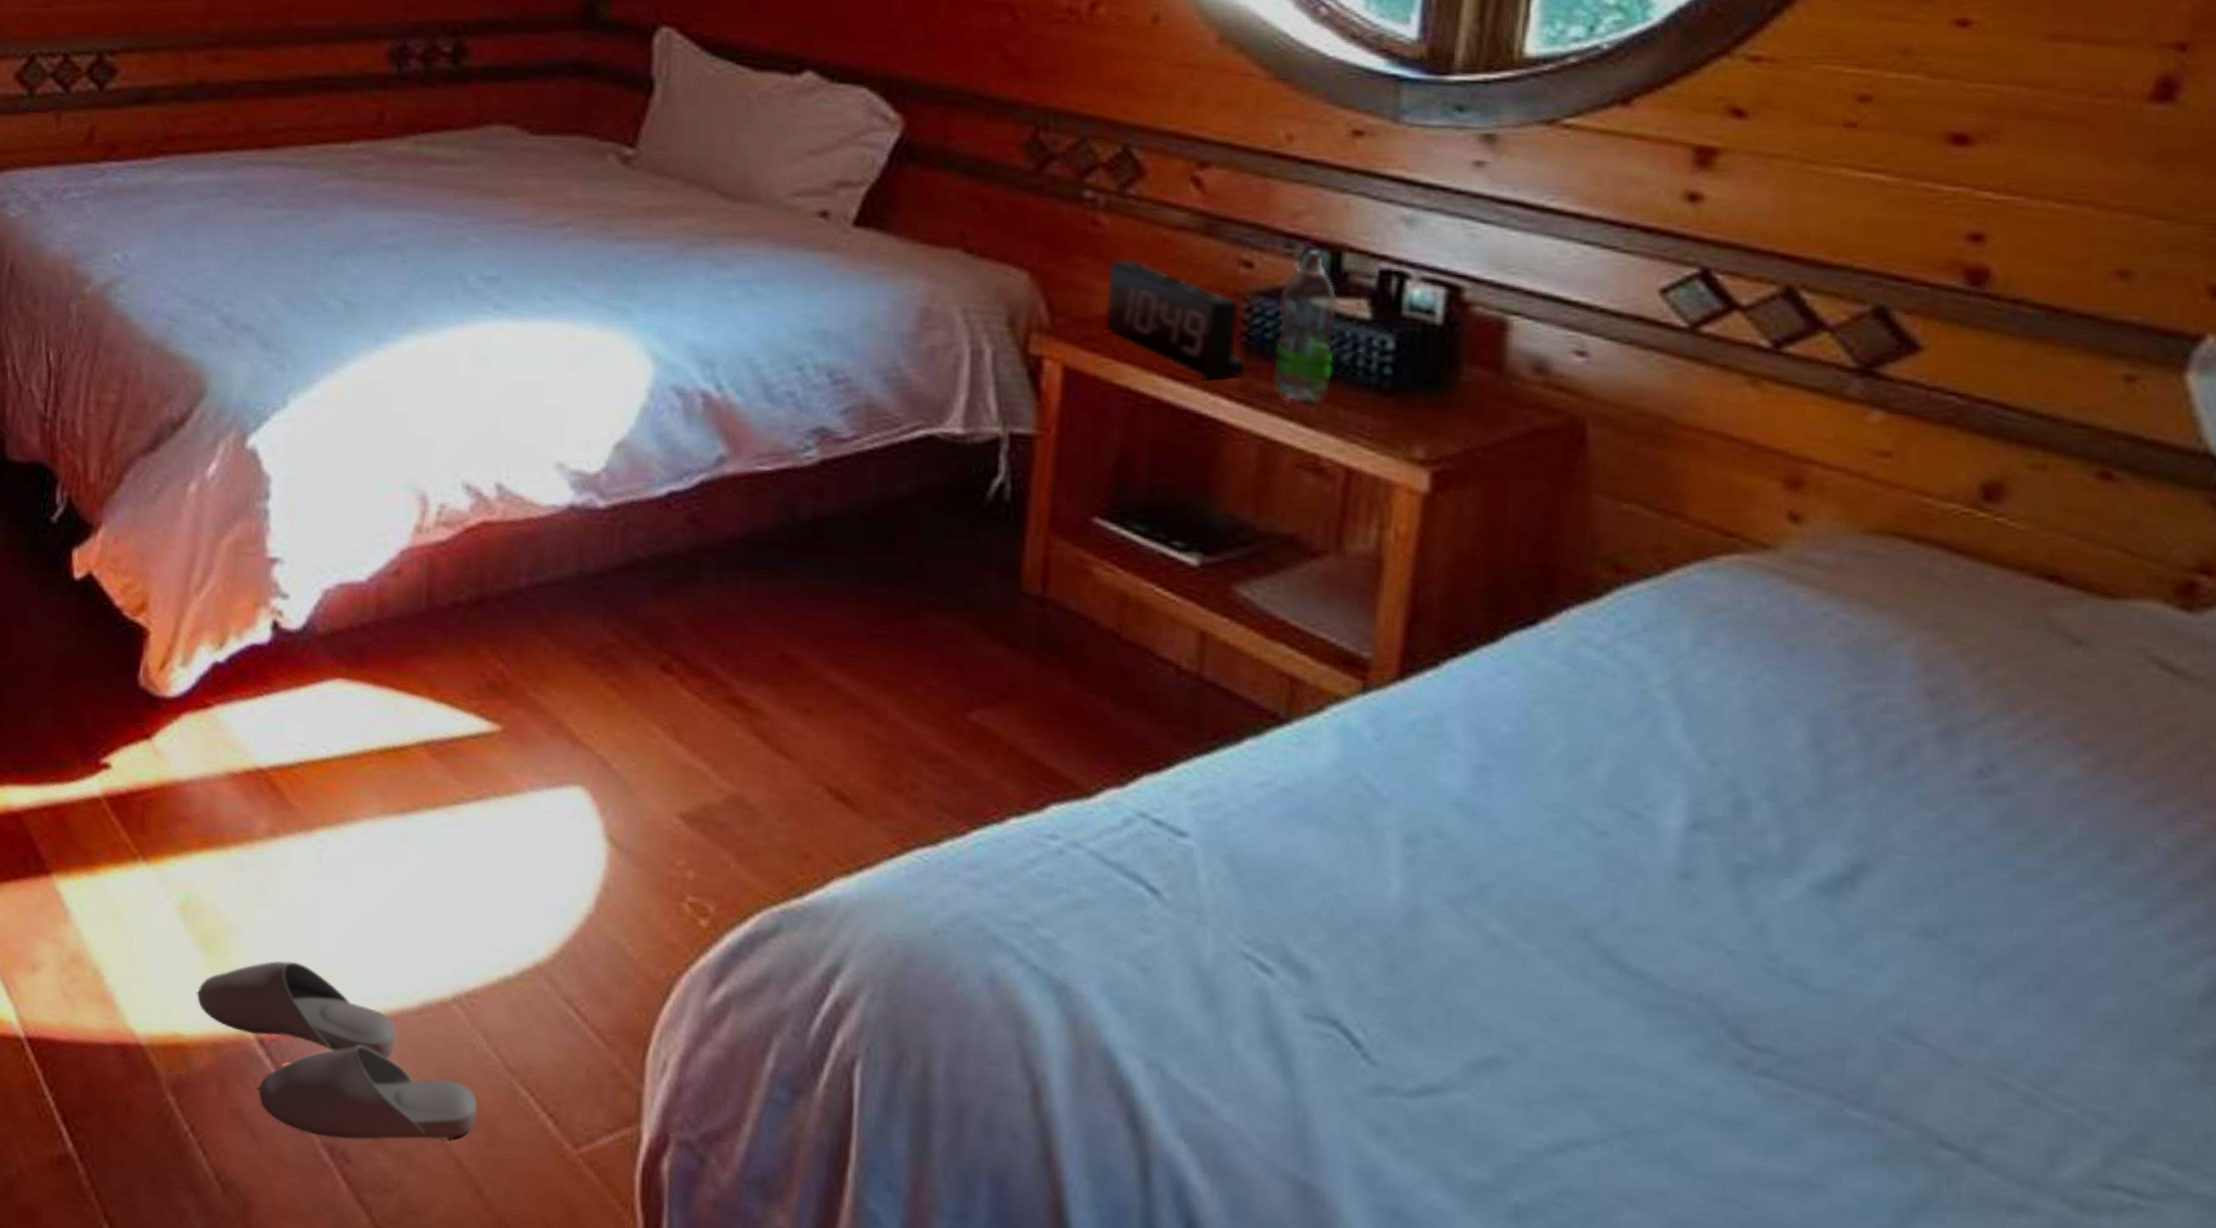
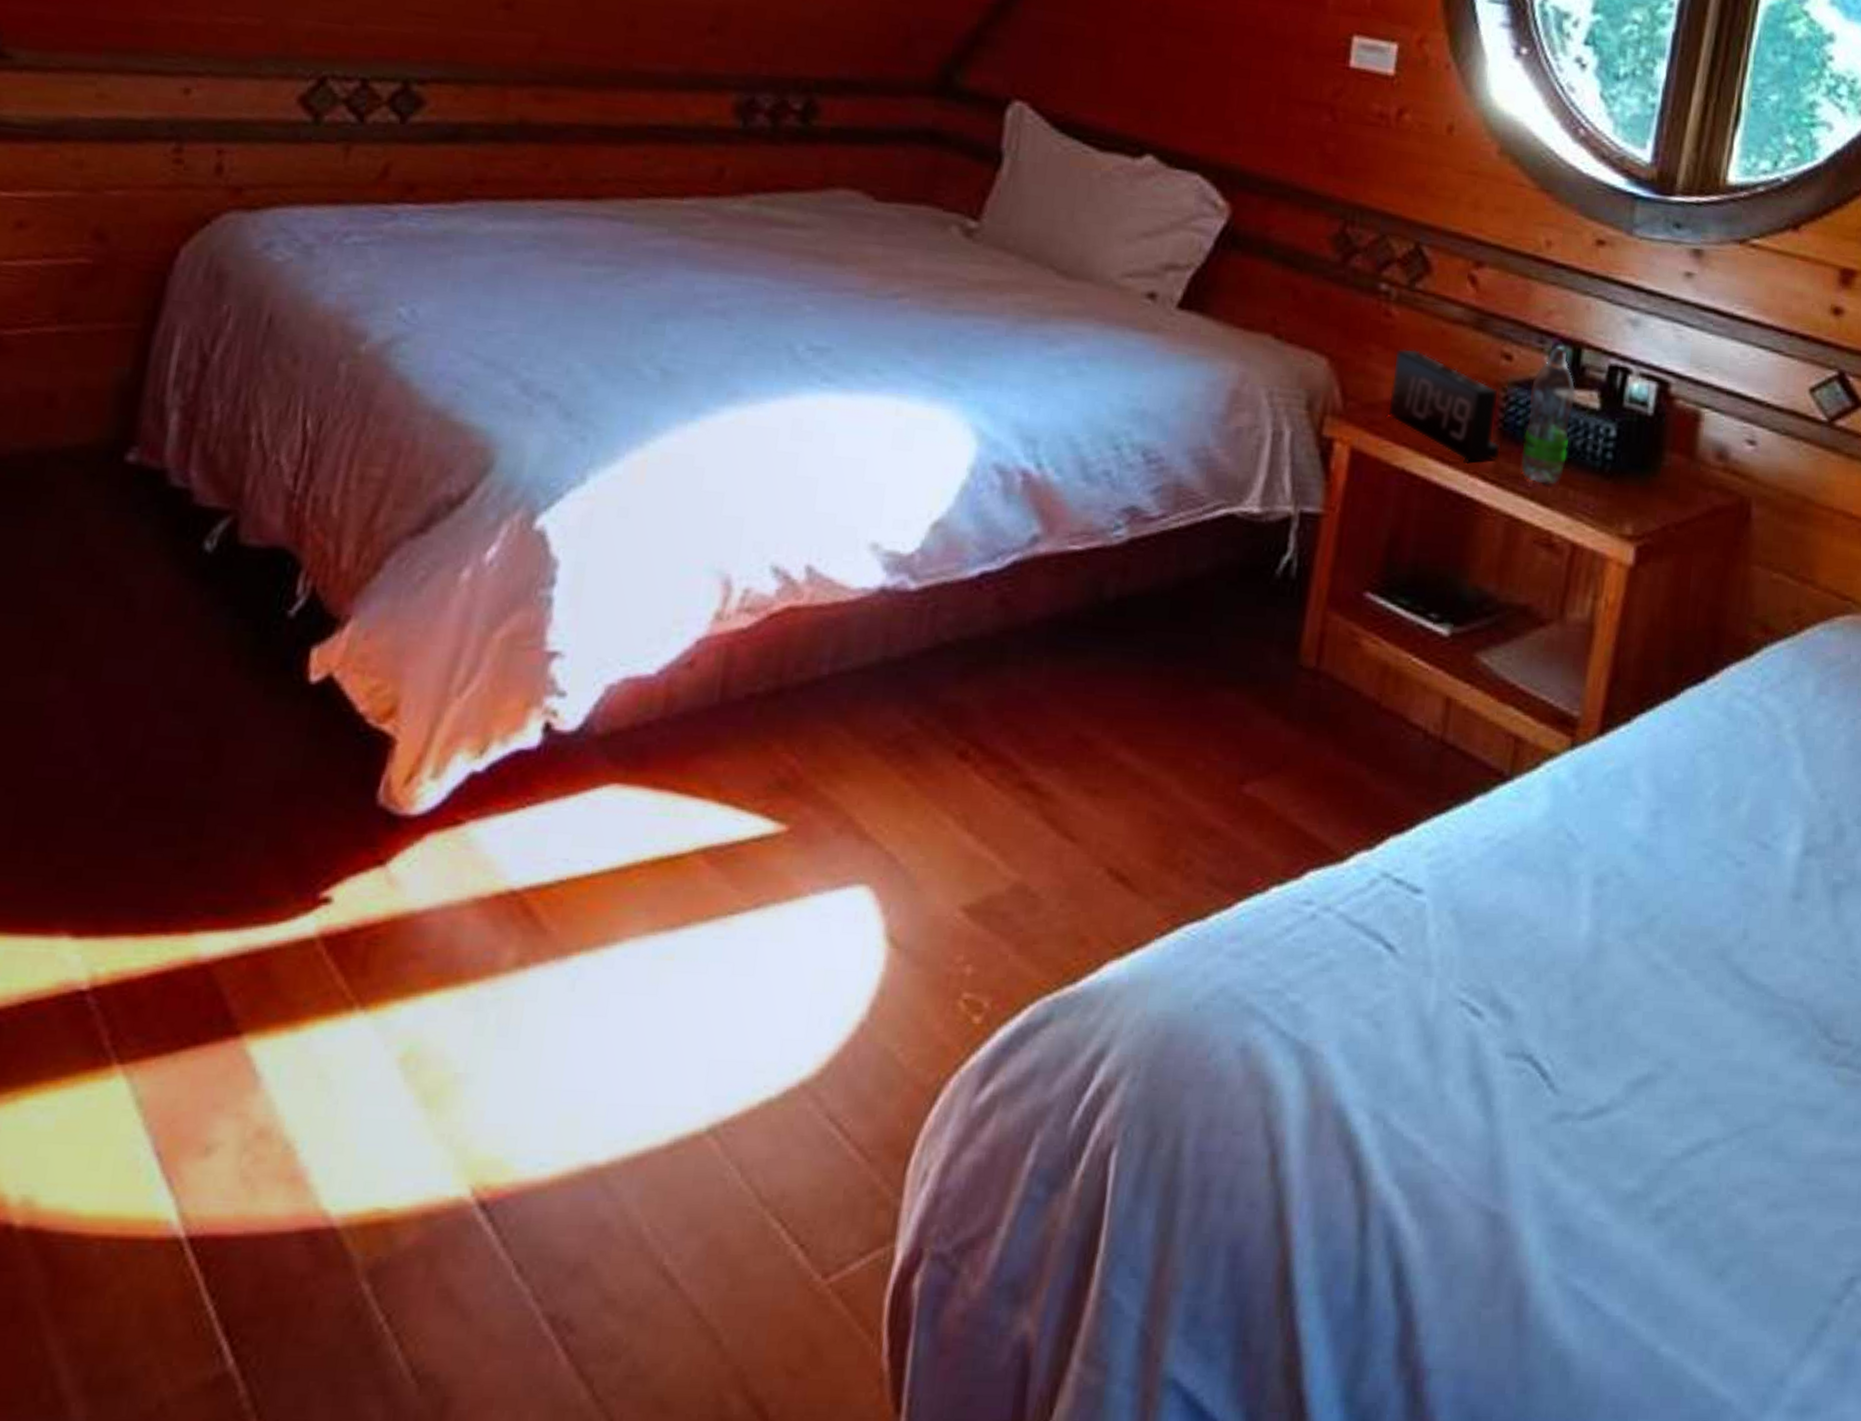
slippers: present [197,960,478,1140] -> none [411,1108,724,1307]

